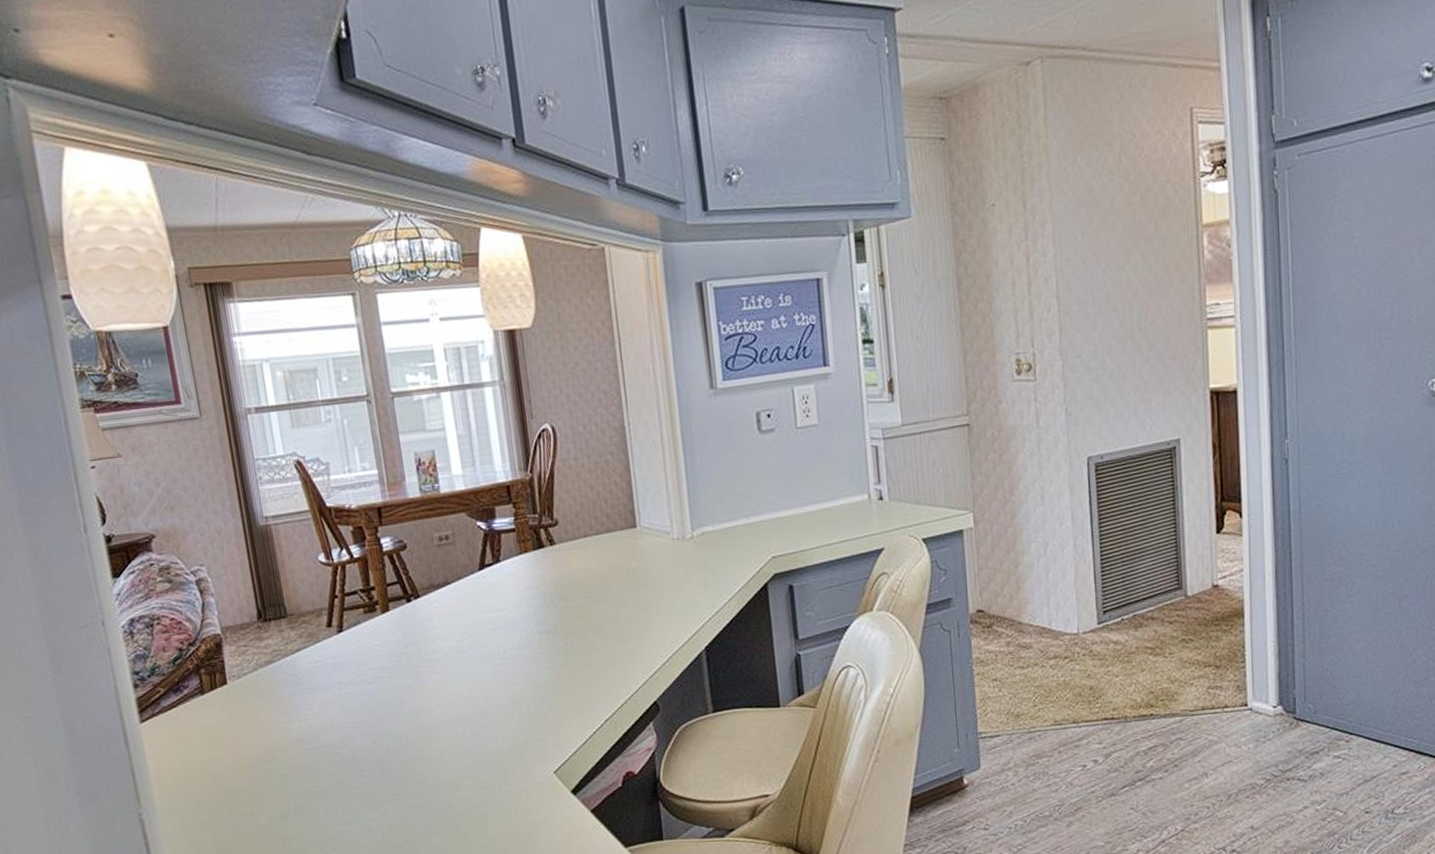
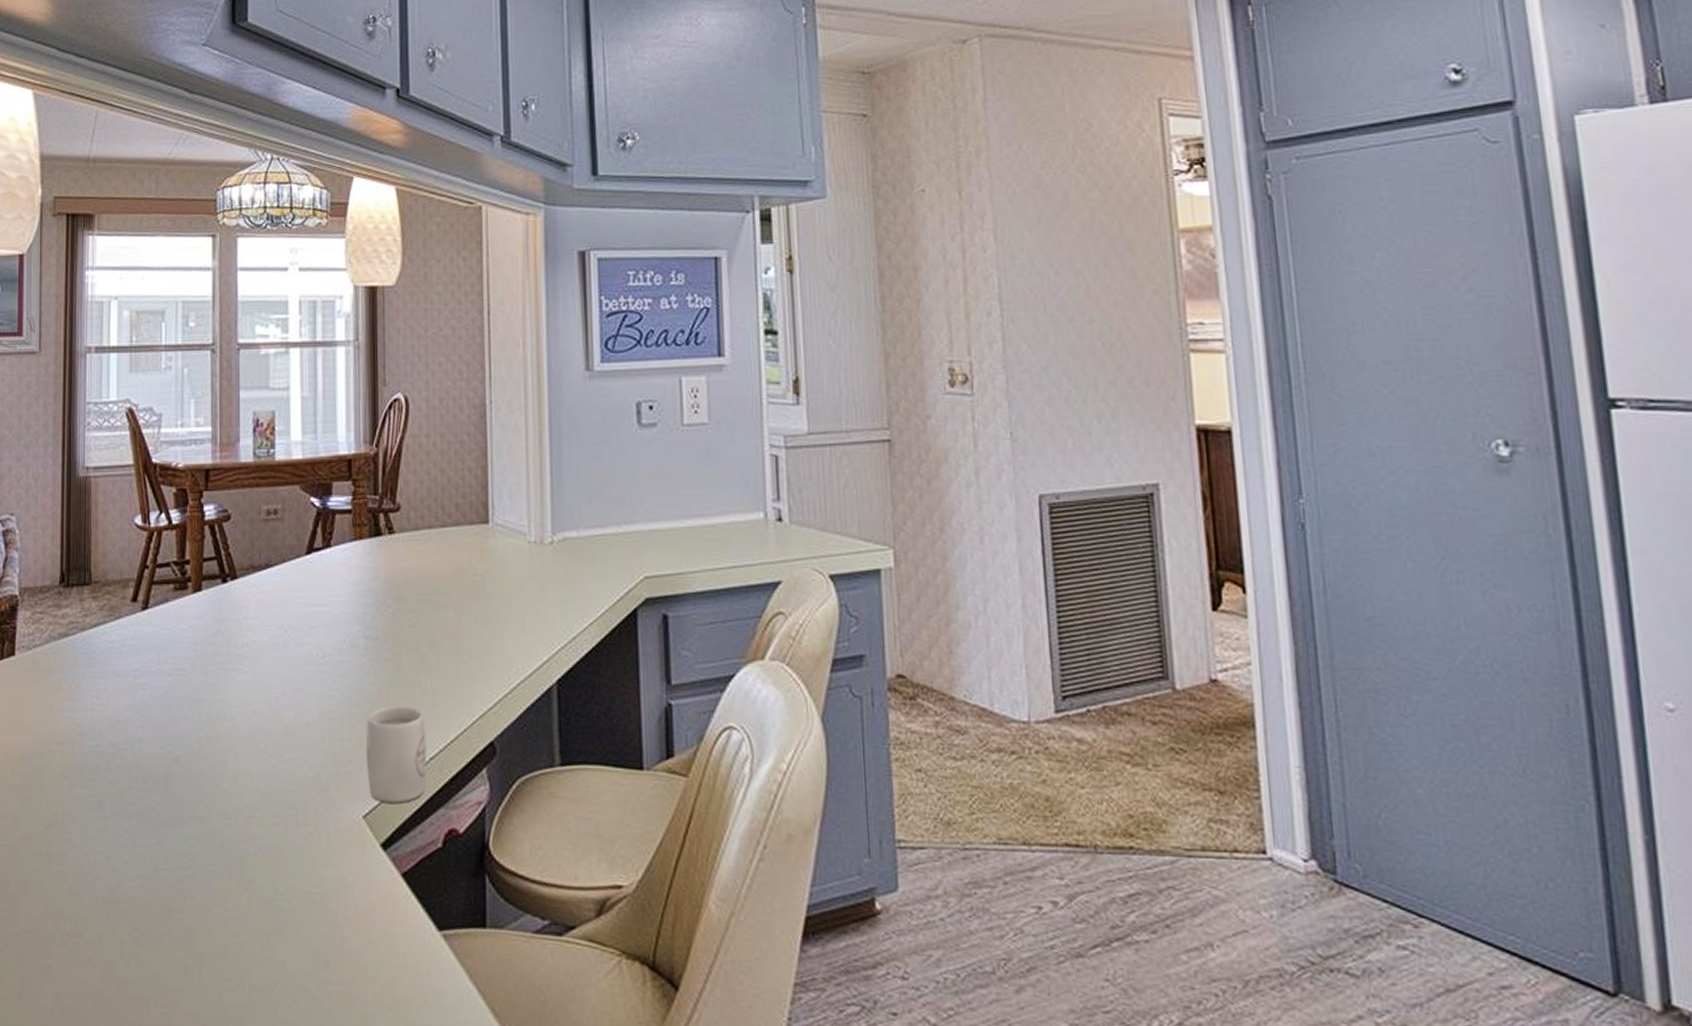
mug: none [548,682,603,760] -> present [366,705,427,804]

